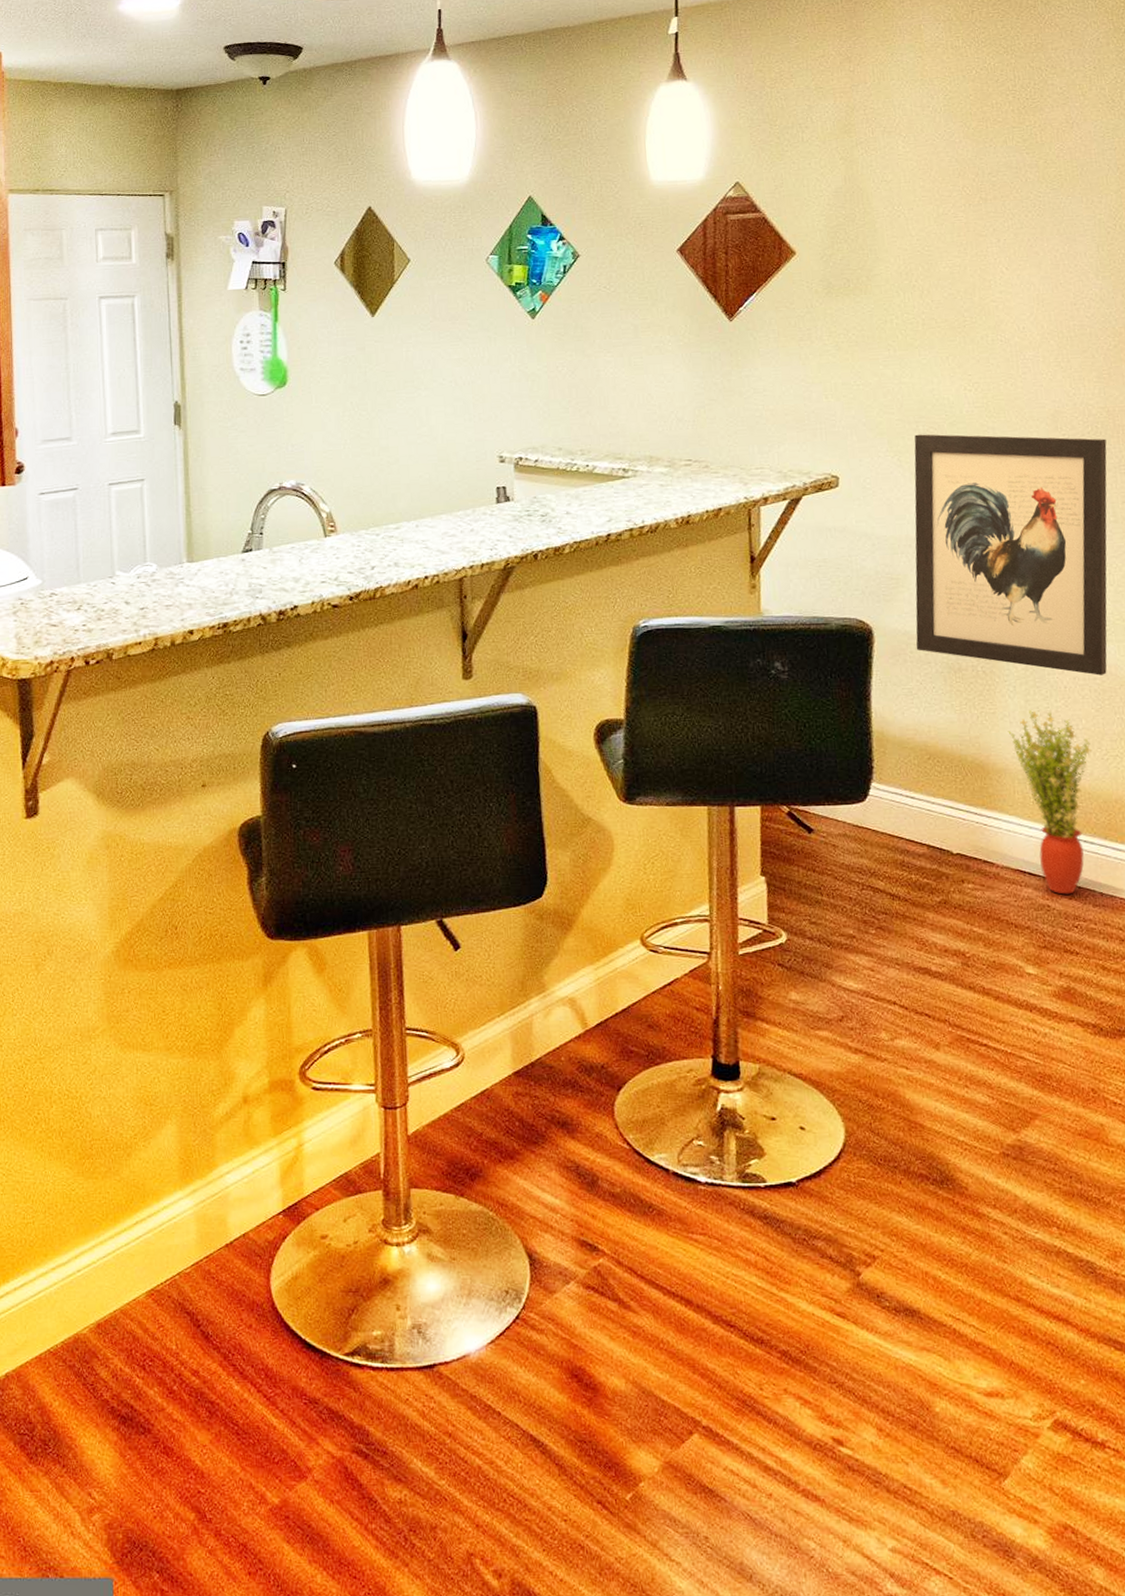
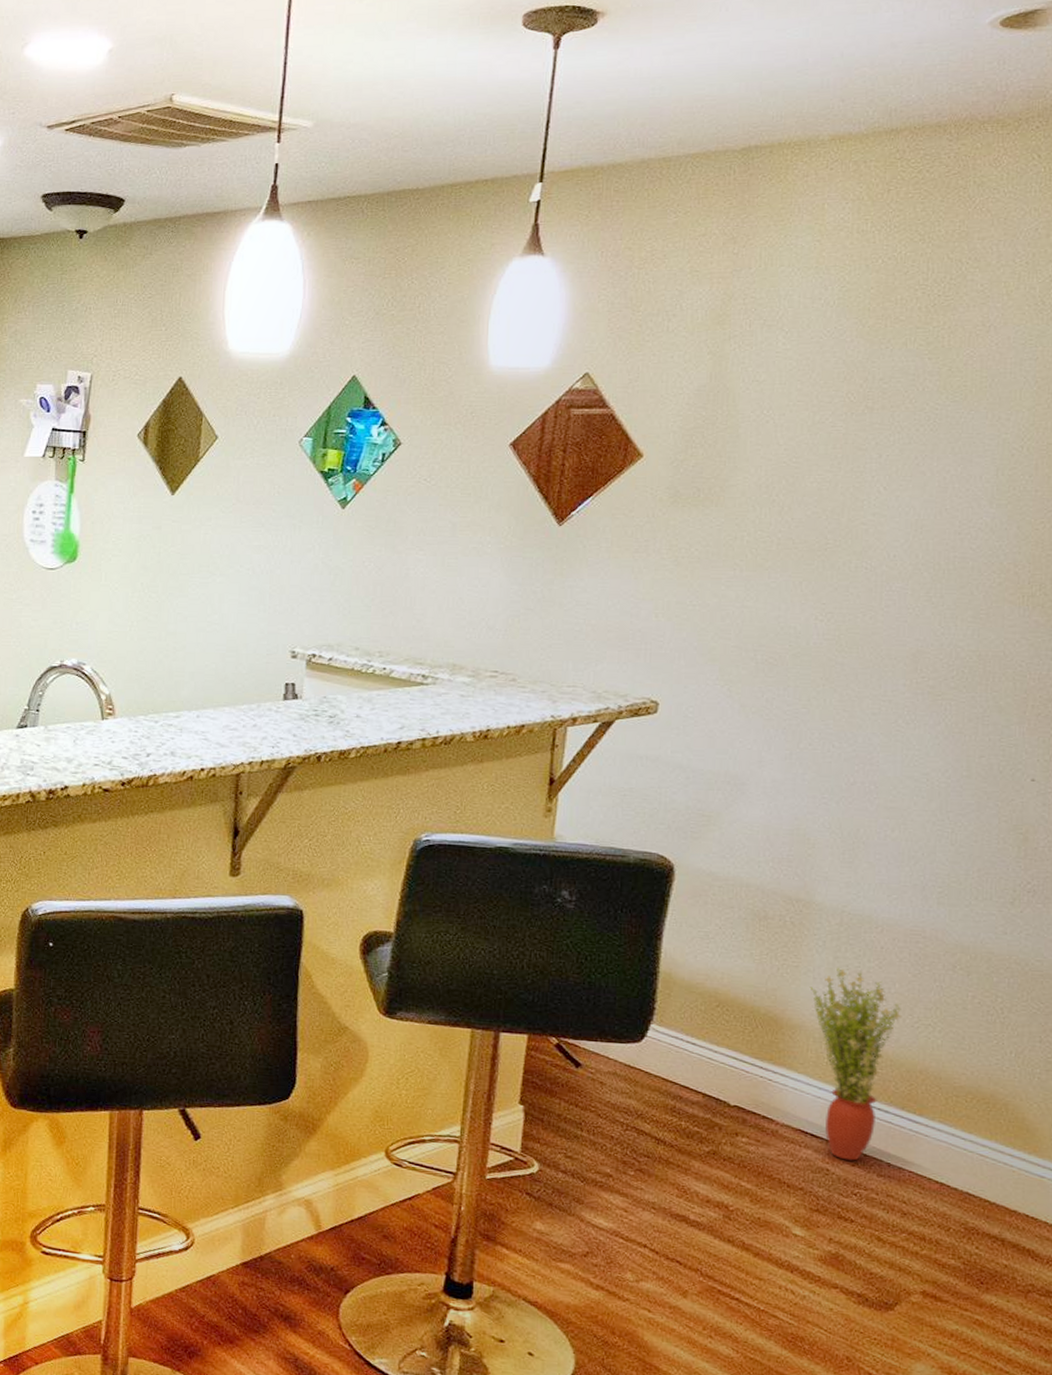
wall art: present [914,434,1107,676] -> none [720,664,972,939]

